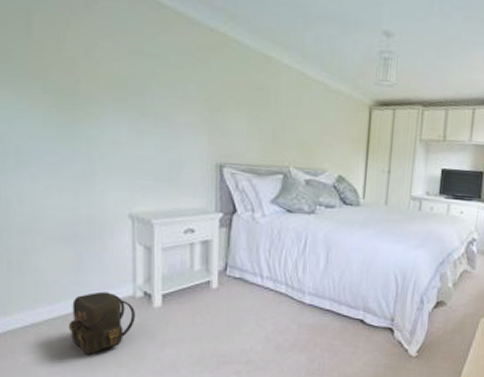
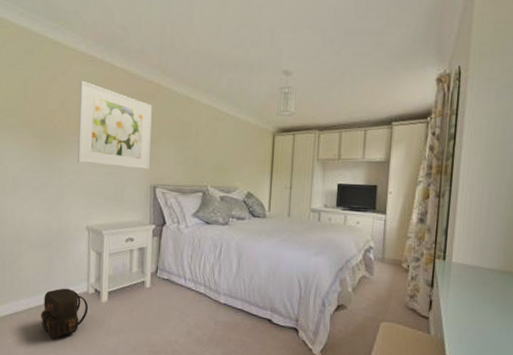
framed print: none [111,19,216,145] -> present [77,80,152,170]

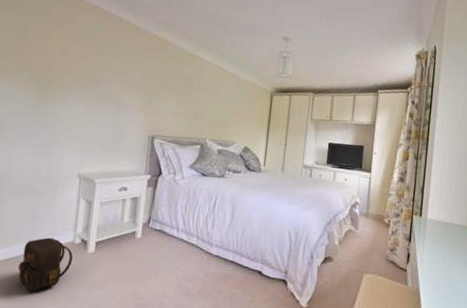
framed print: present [77,80,152,170] -> none [74,29,156,121]

